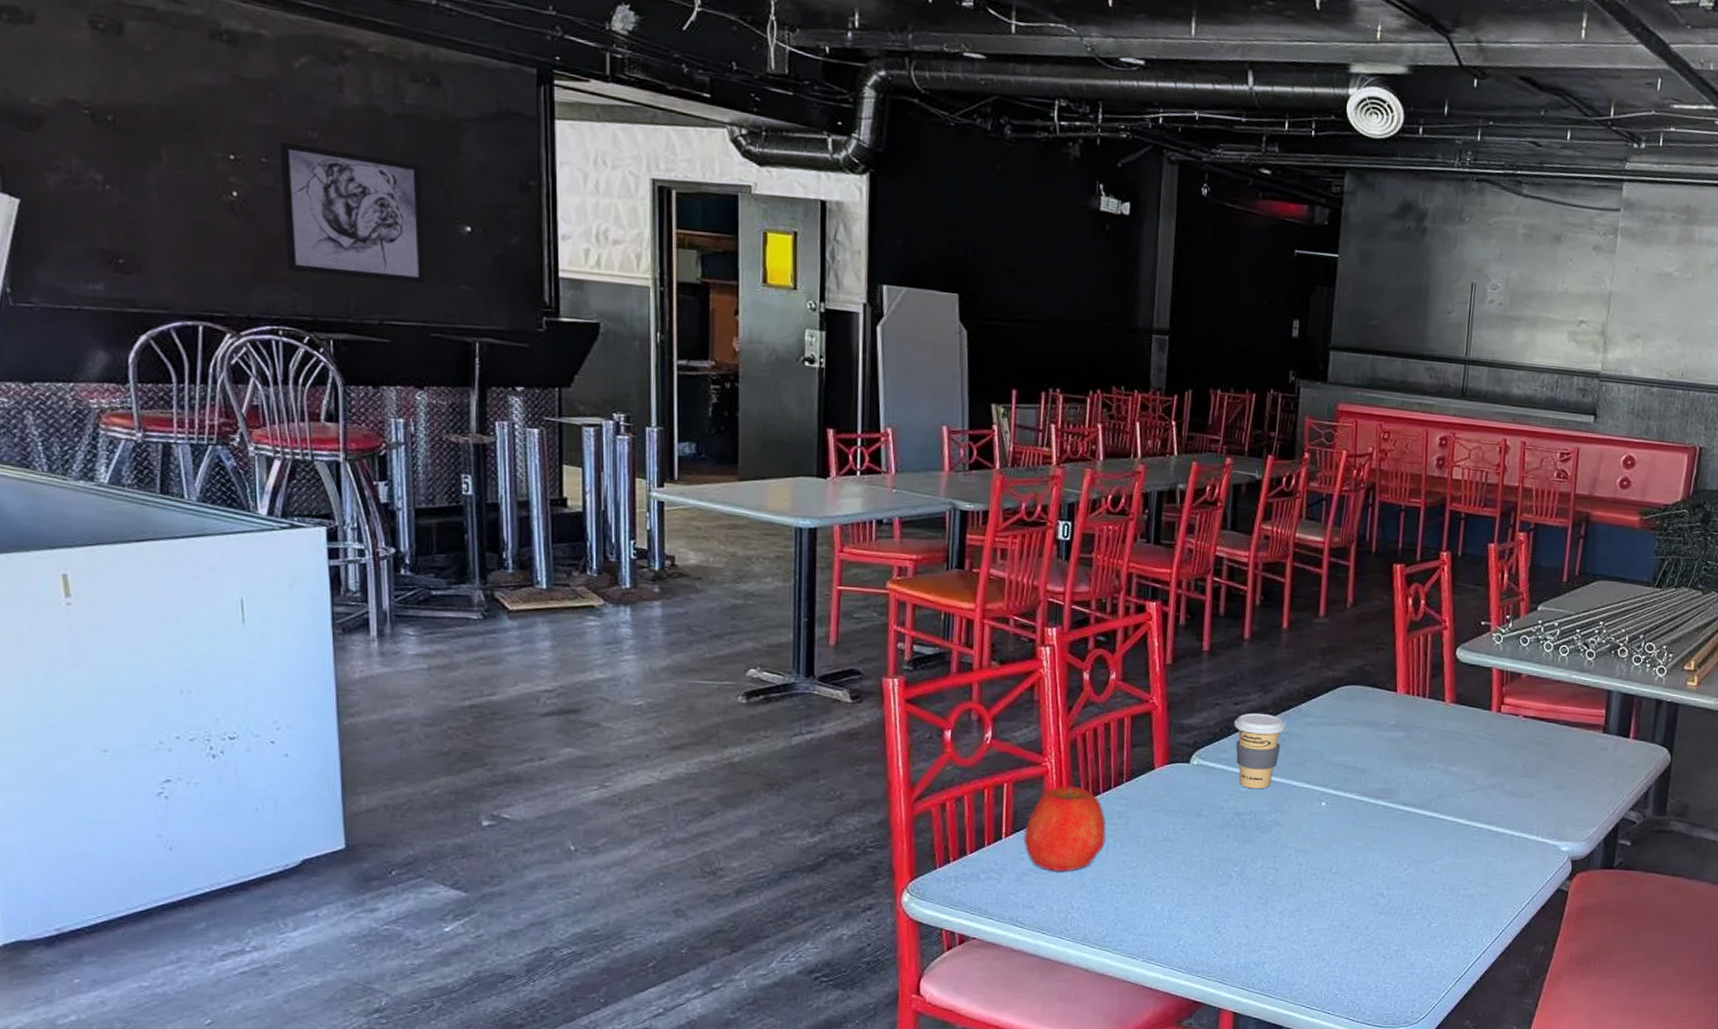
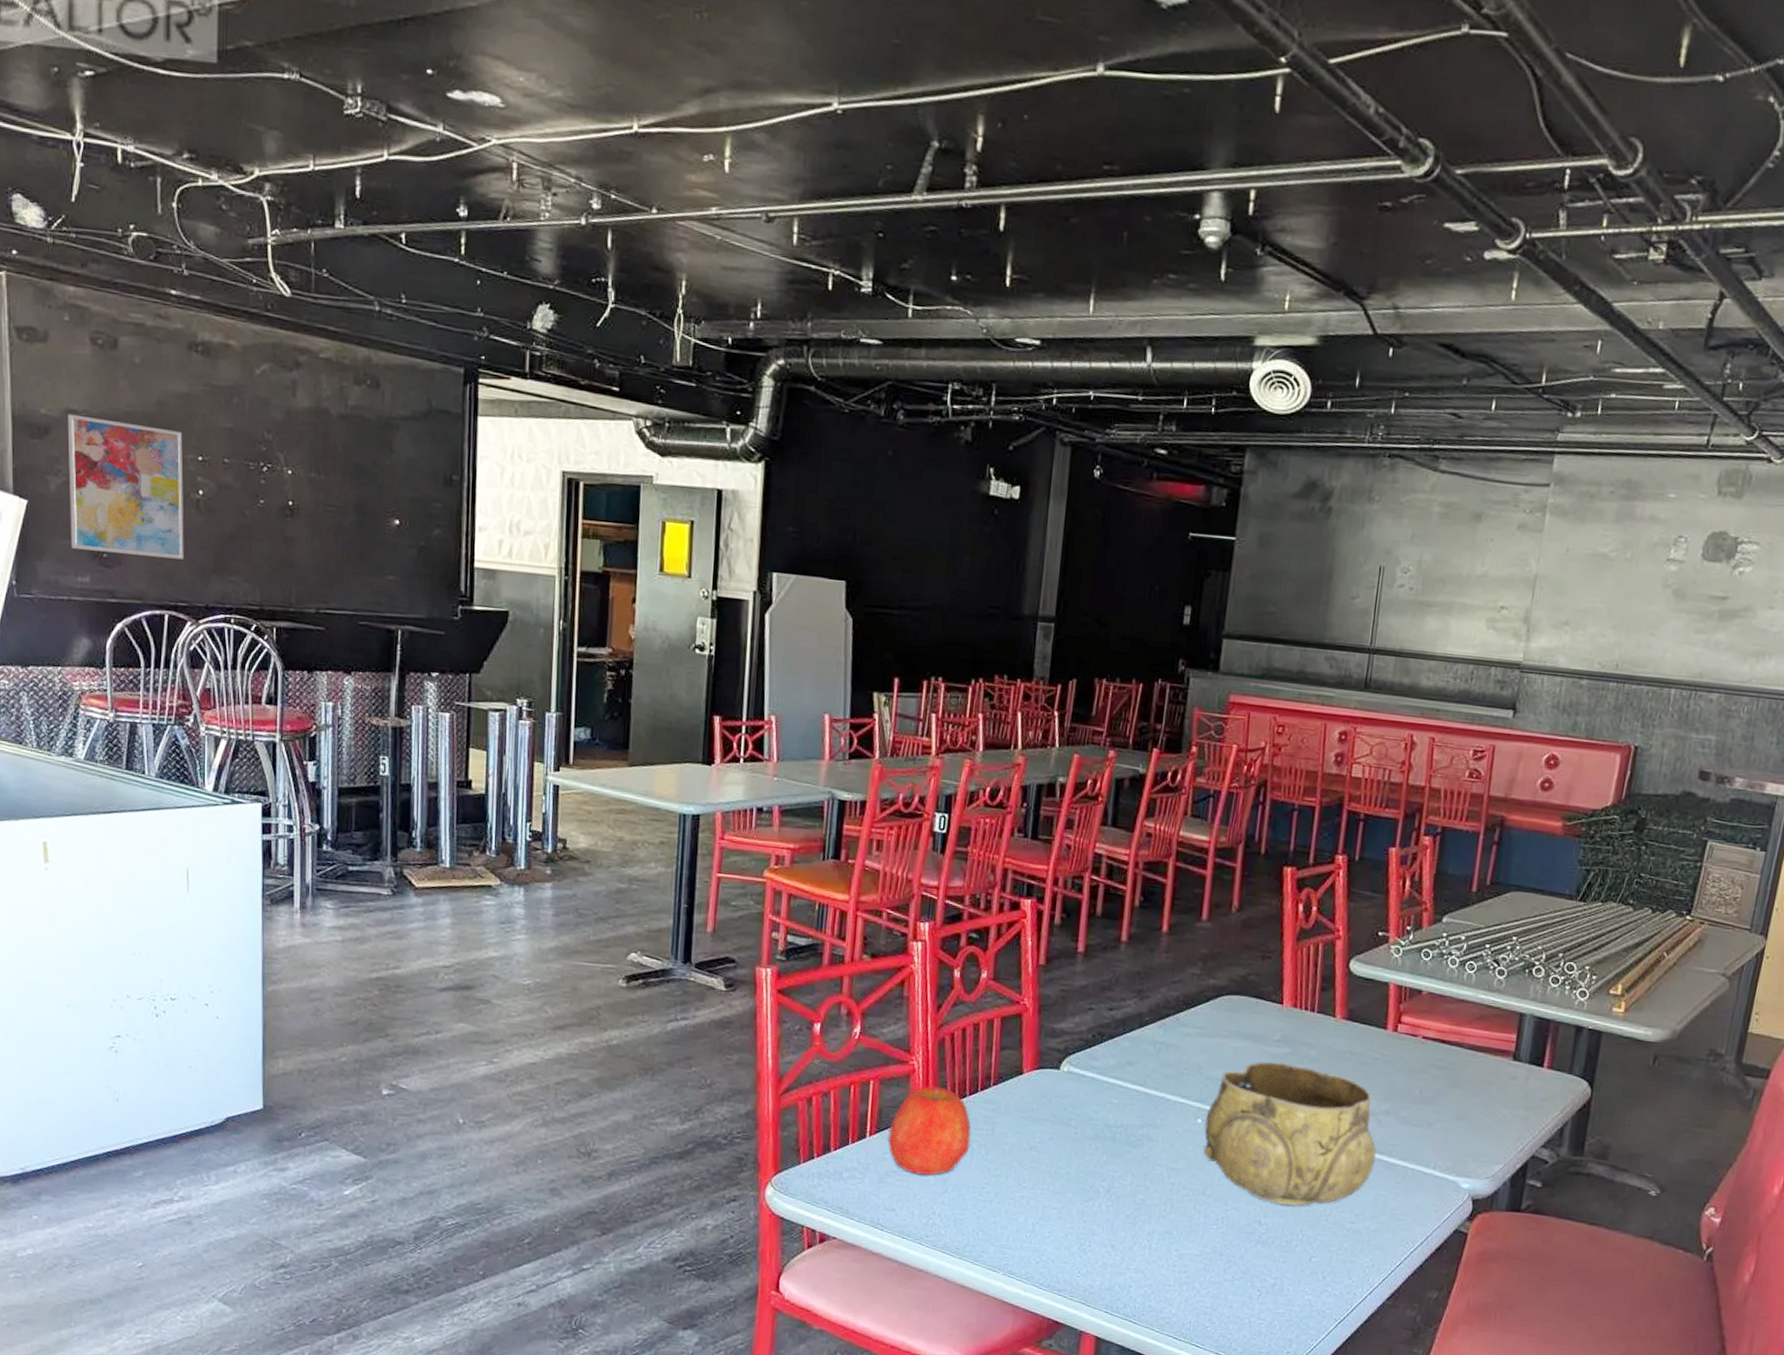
wall art: none [65,104,218,266] -> present [67,414,184,560]
wall art: present [280,141,426,284] -> none [239,443,360,574]
coffee cup: present [1233,712,1286,789] -> none [1107,1019,1162,1101]
decorative bowl: none [1328,745,1486,878] -> present [1203,1061,1377,1207]

